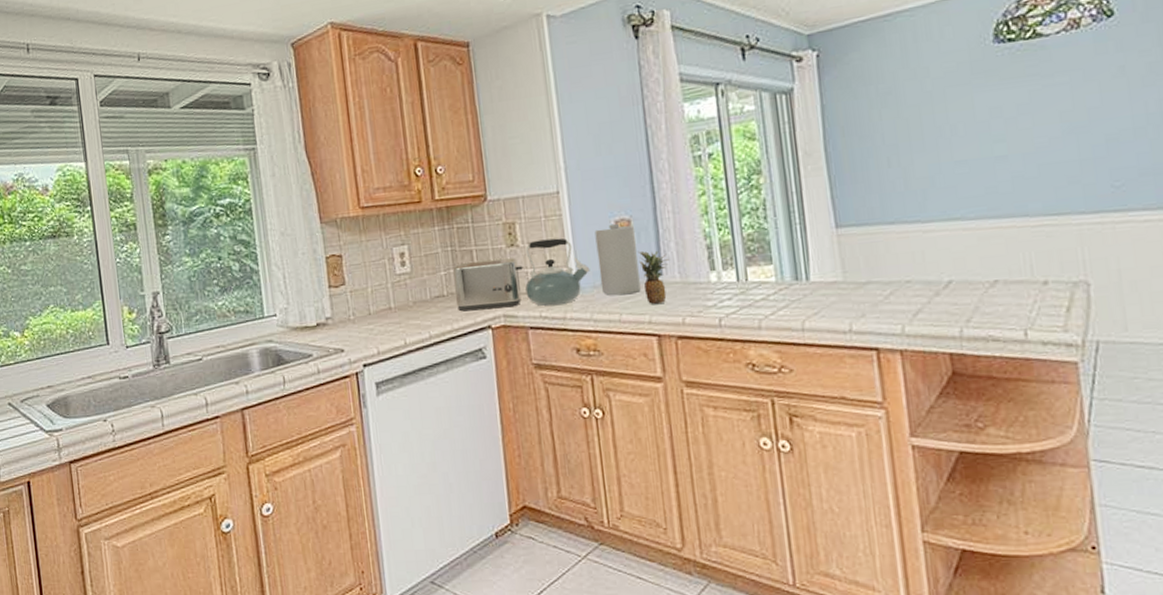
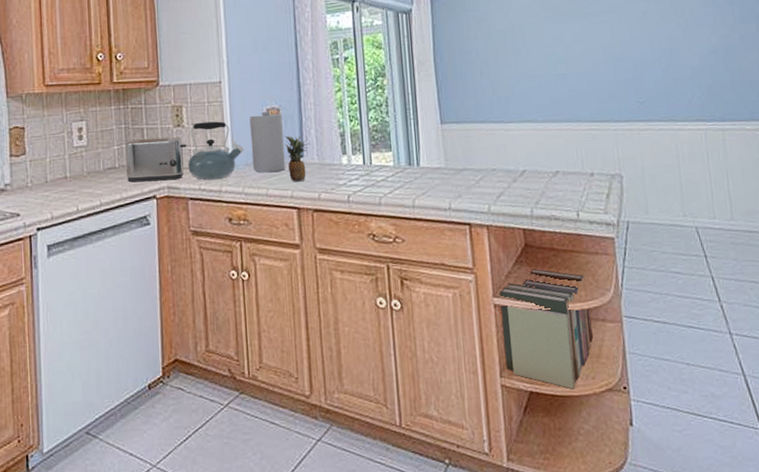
books: none [919,402,1048,548] -> present [500,269,593,390]

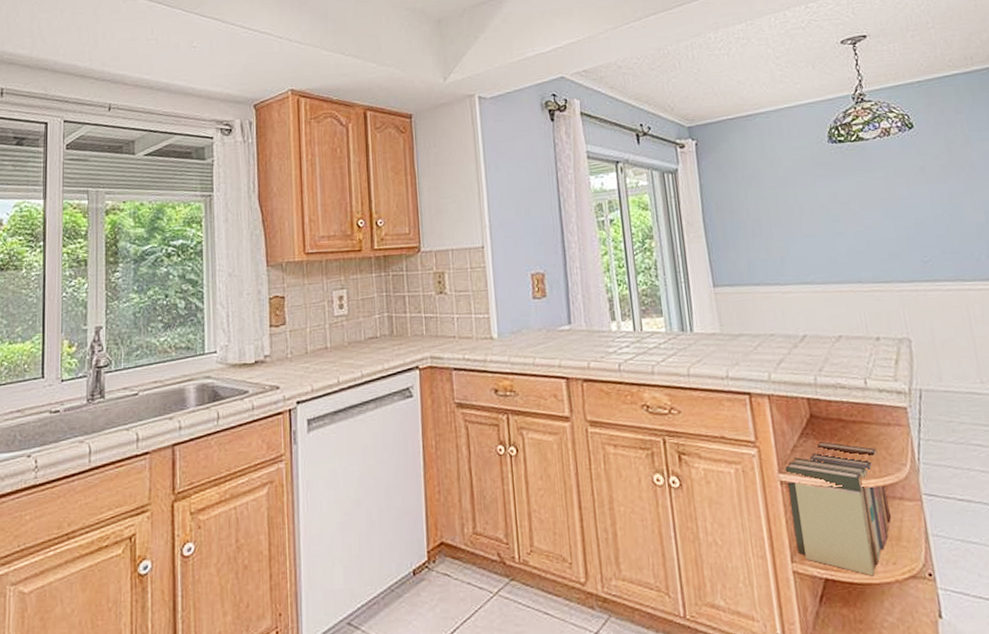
toaster: present [124,137,187,183] -> none [386,304,450,353]
kettle: present [188,121,244,180] -> none [451,287,509,349]
paper towel holder: present [249,111,285,173] -> none [513,276,552,341]
fruit: present [284,135,310,181] -> none [550,301,577,349]

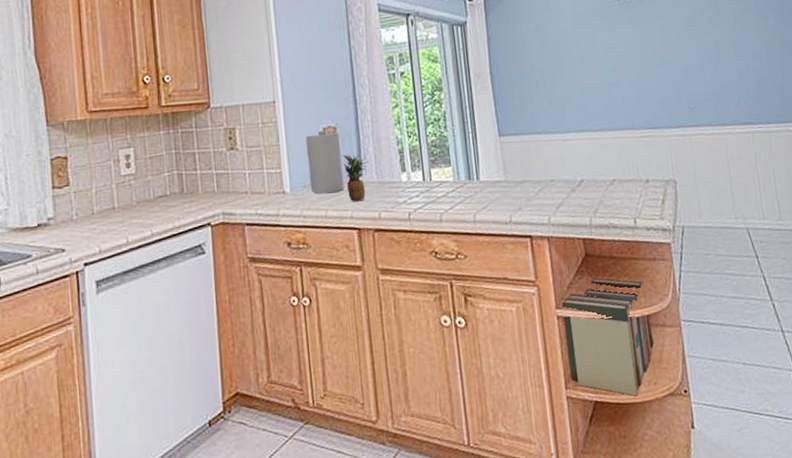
paper towel holder: none [513,276,552,341] -> present [305,130,344,194]
fruit: none [550,301,577,349] -> present [342,154,369,201]

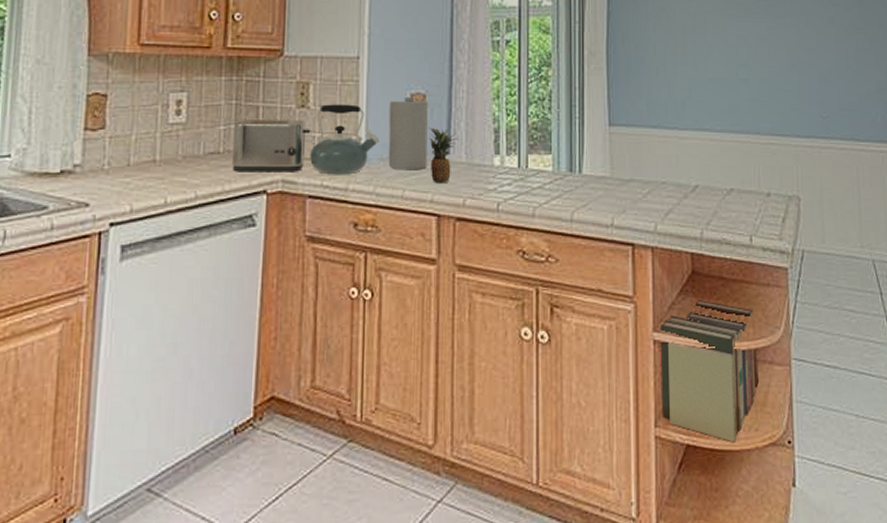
toaster: none [175,160,242,210] -> present [231,120,311,172]
kettle: none [243,142,301,204] -> present [310,104,380,174]

